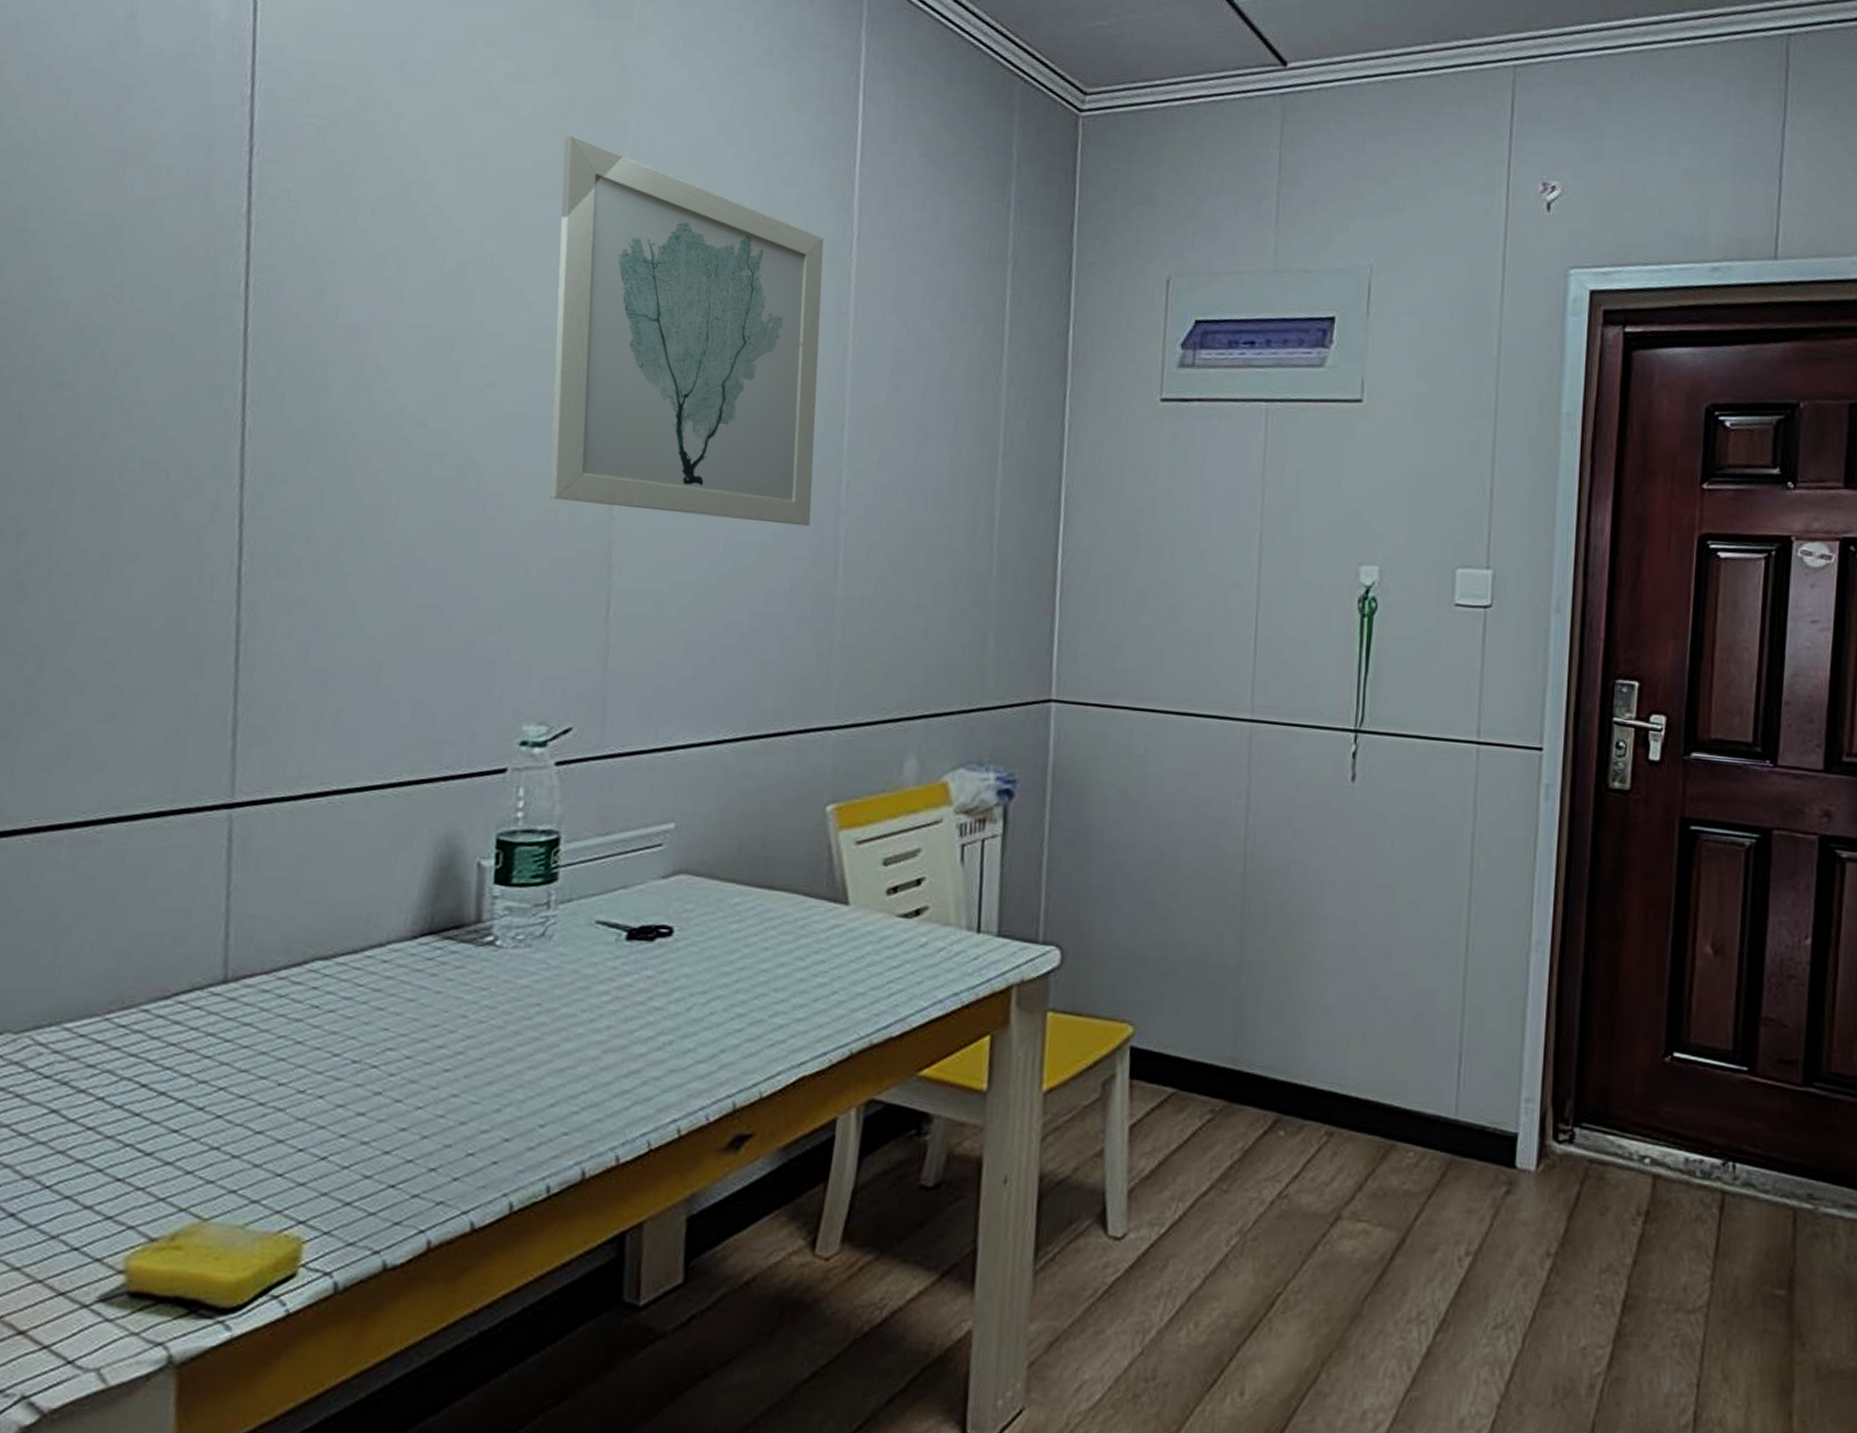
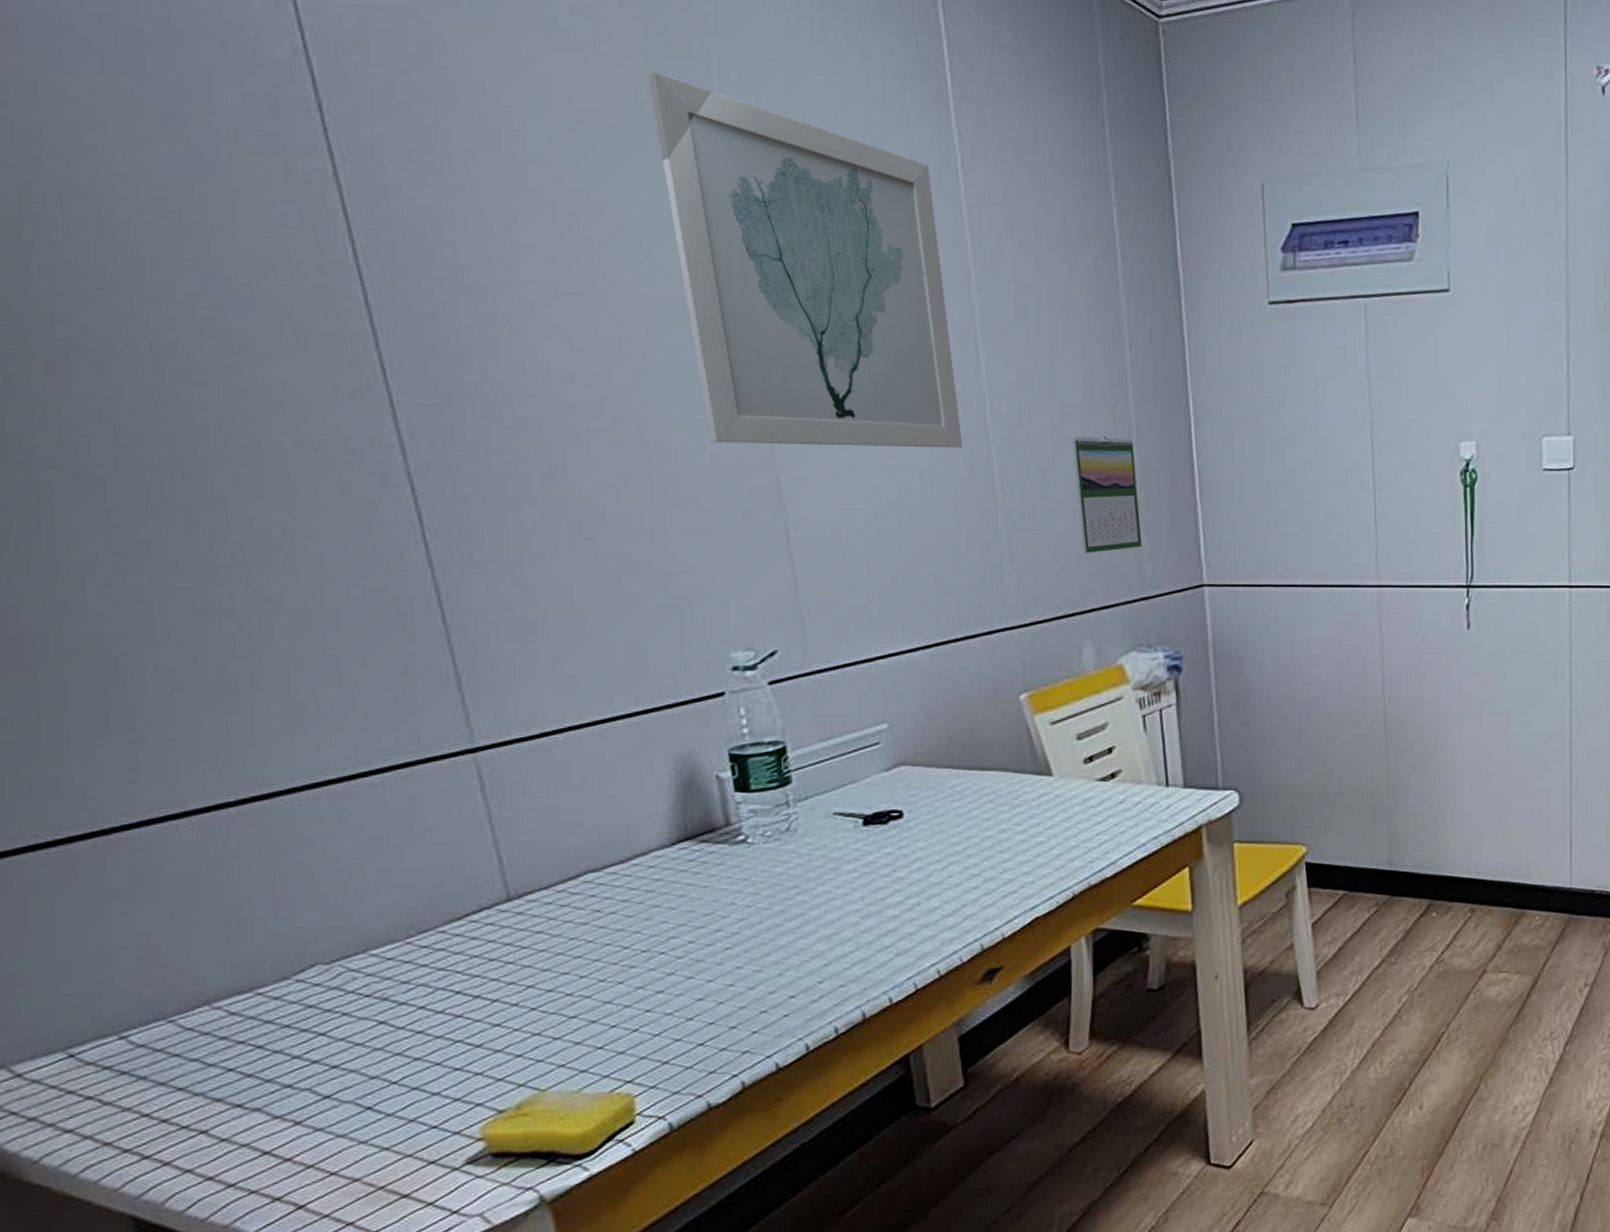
calendar: none [922,524,994,653] -> present [1072,436,1142,553]

